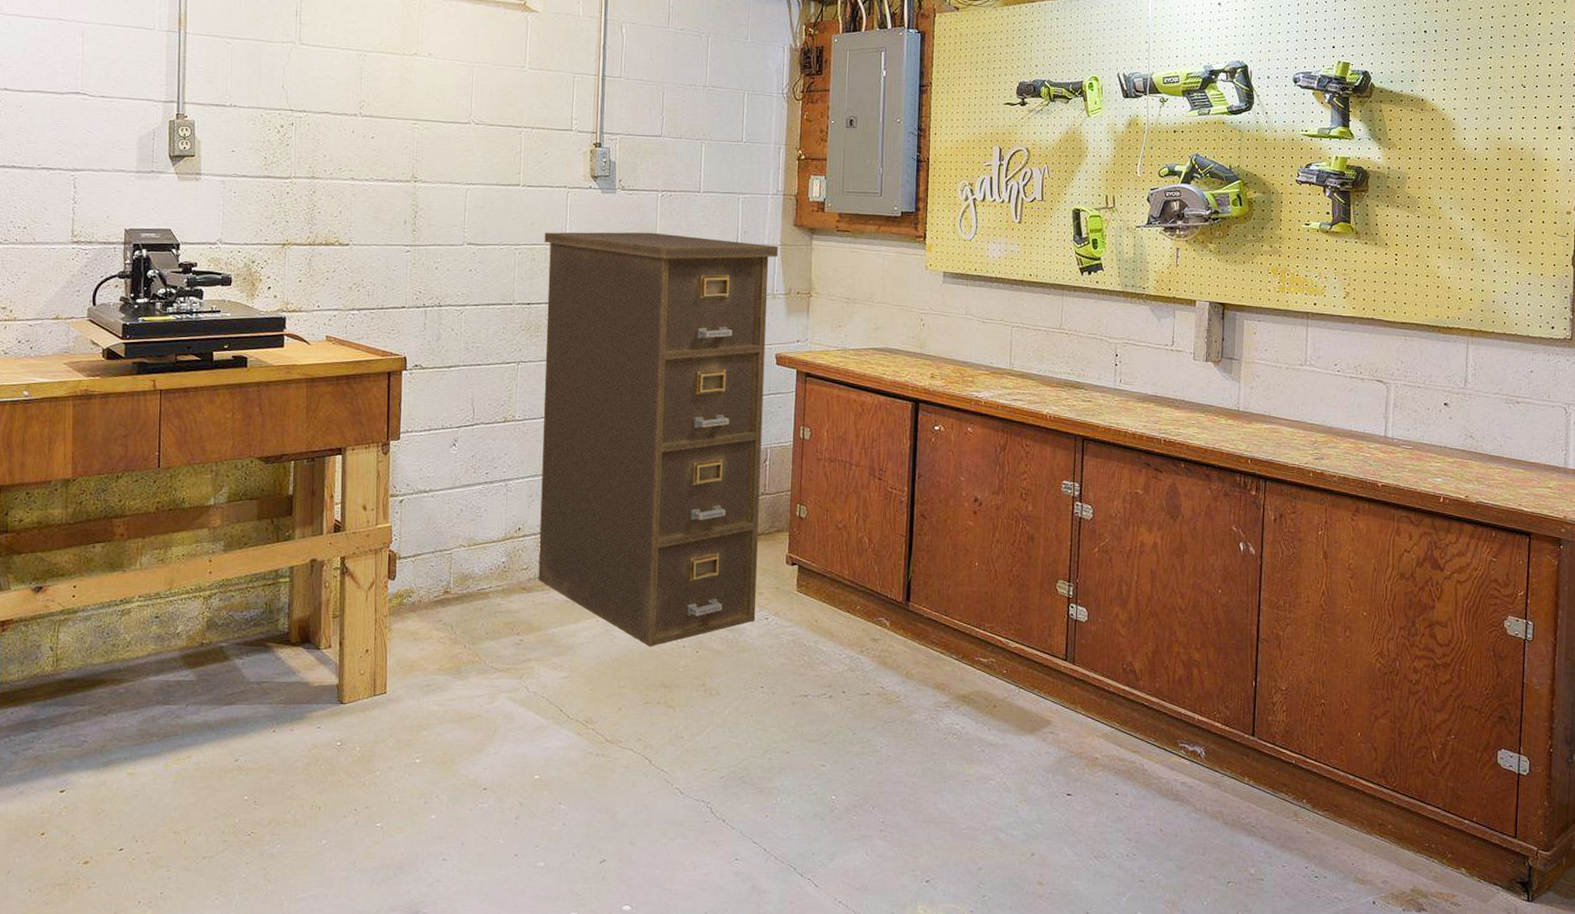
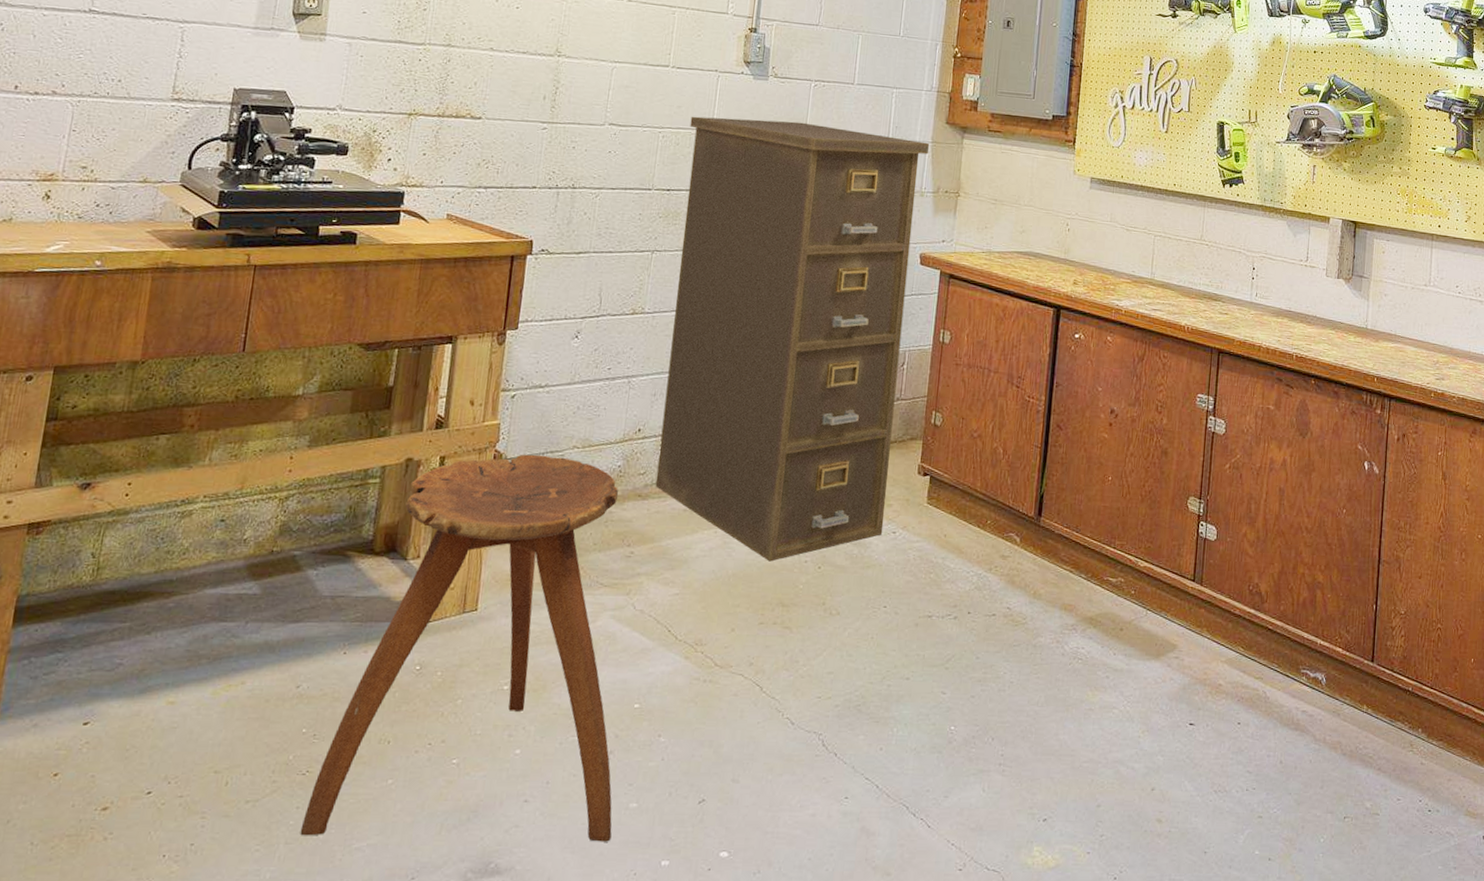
stool: none [251,553,523,896] -> present [300,454,618,842]

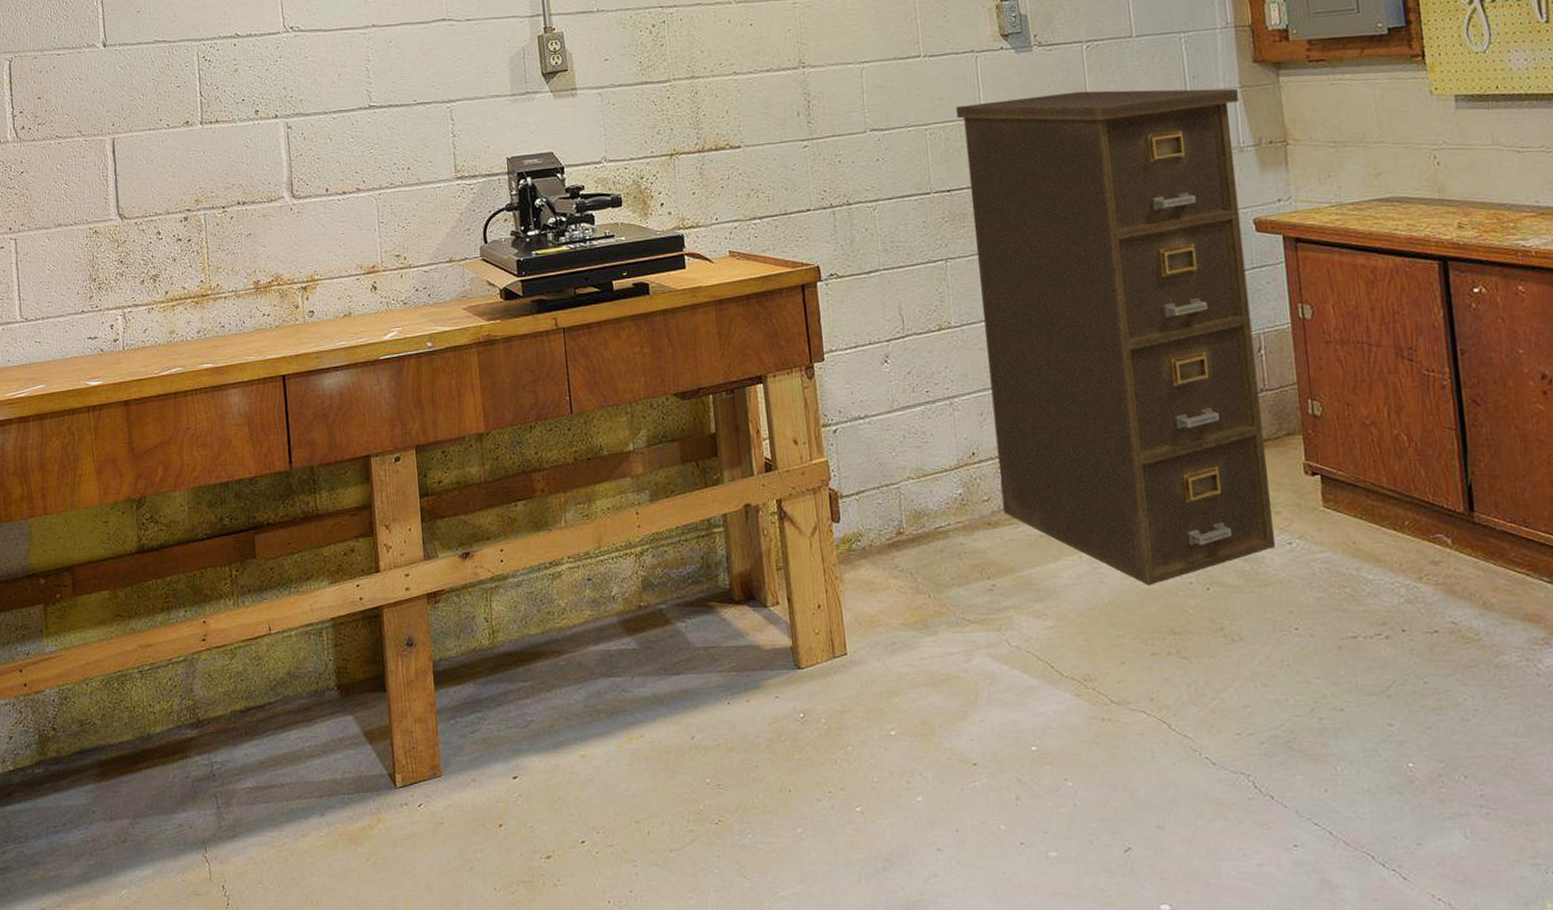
stool: present [300,454,618,842] -> none [725,489,1037,893]

